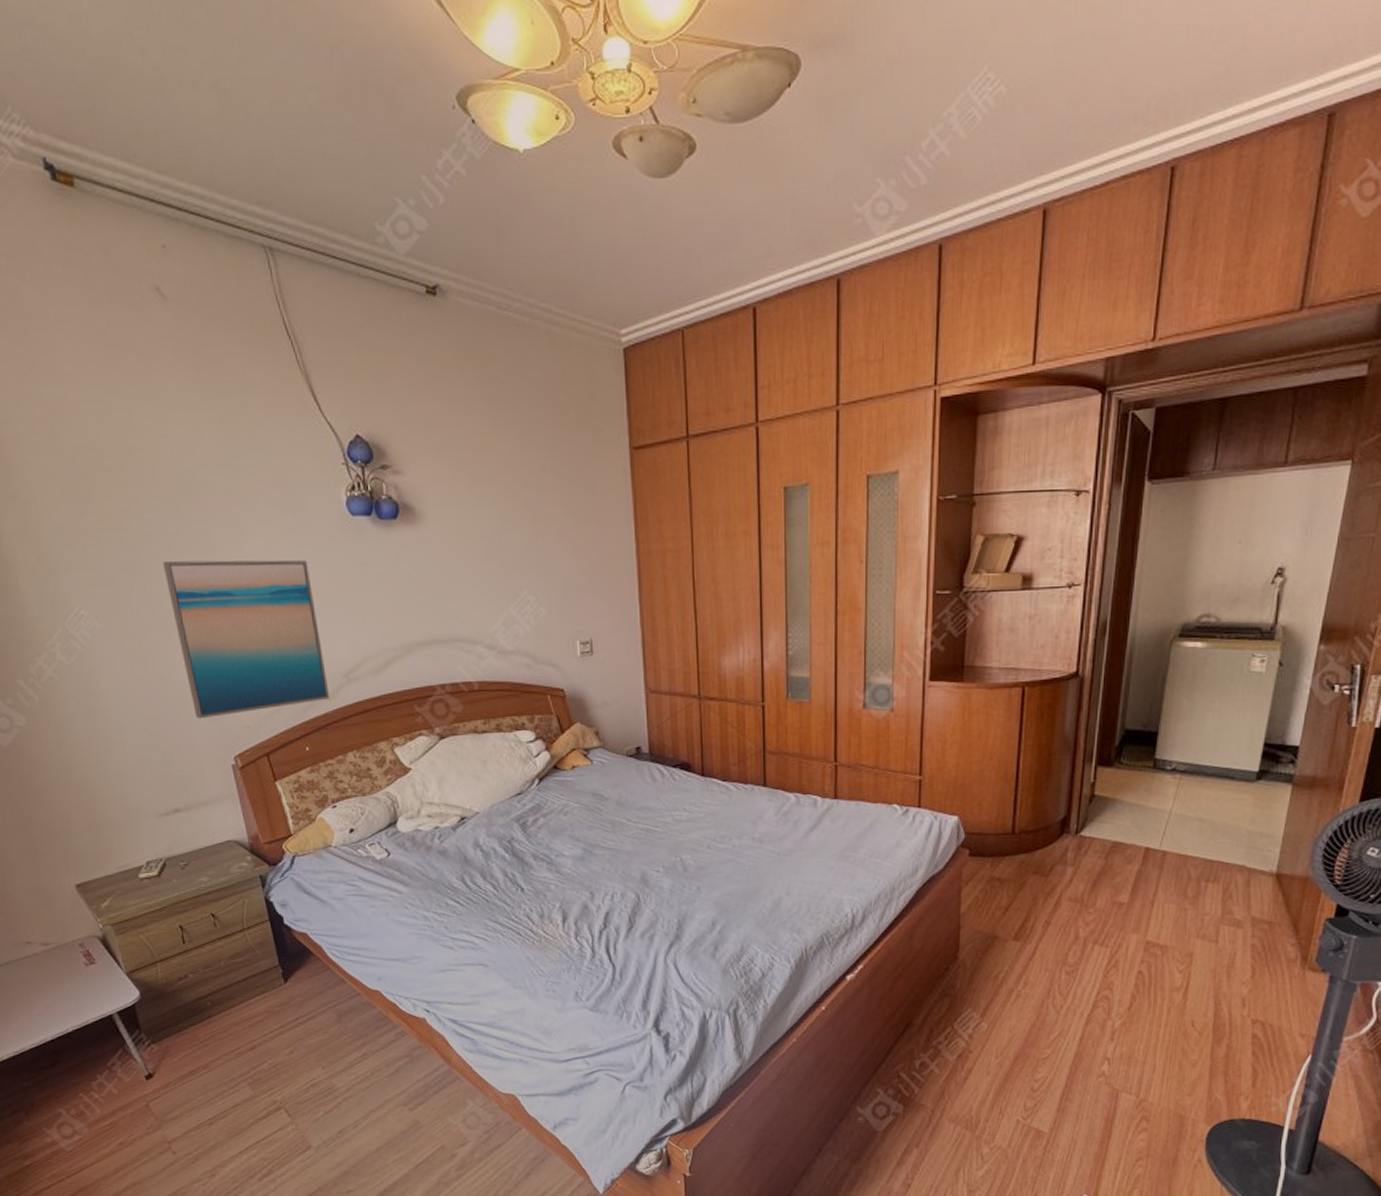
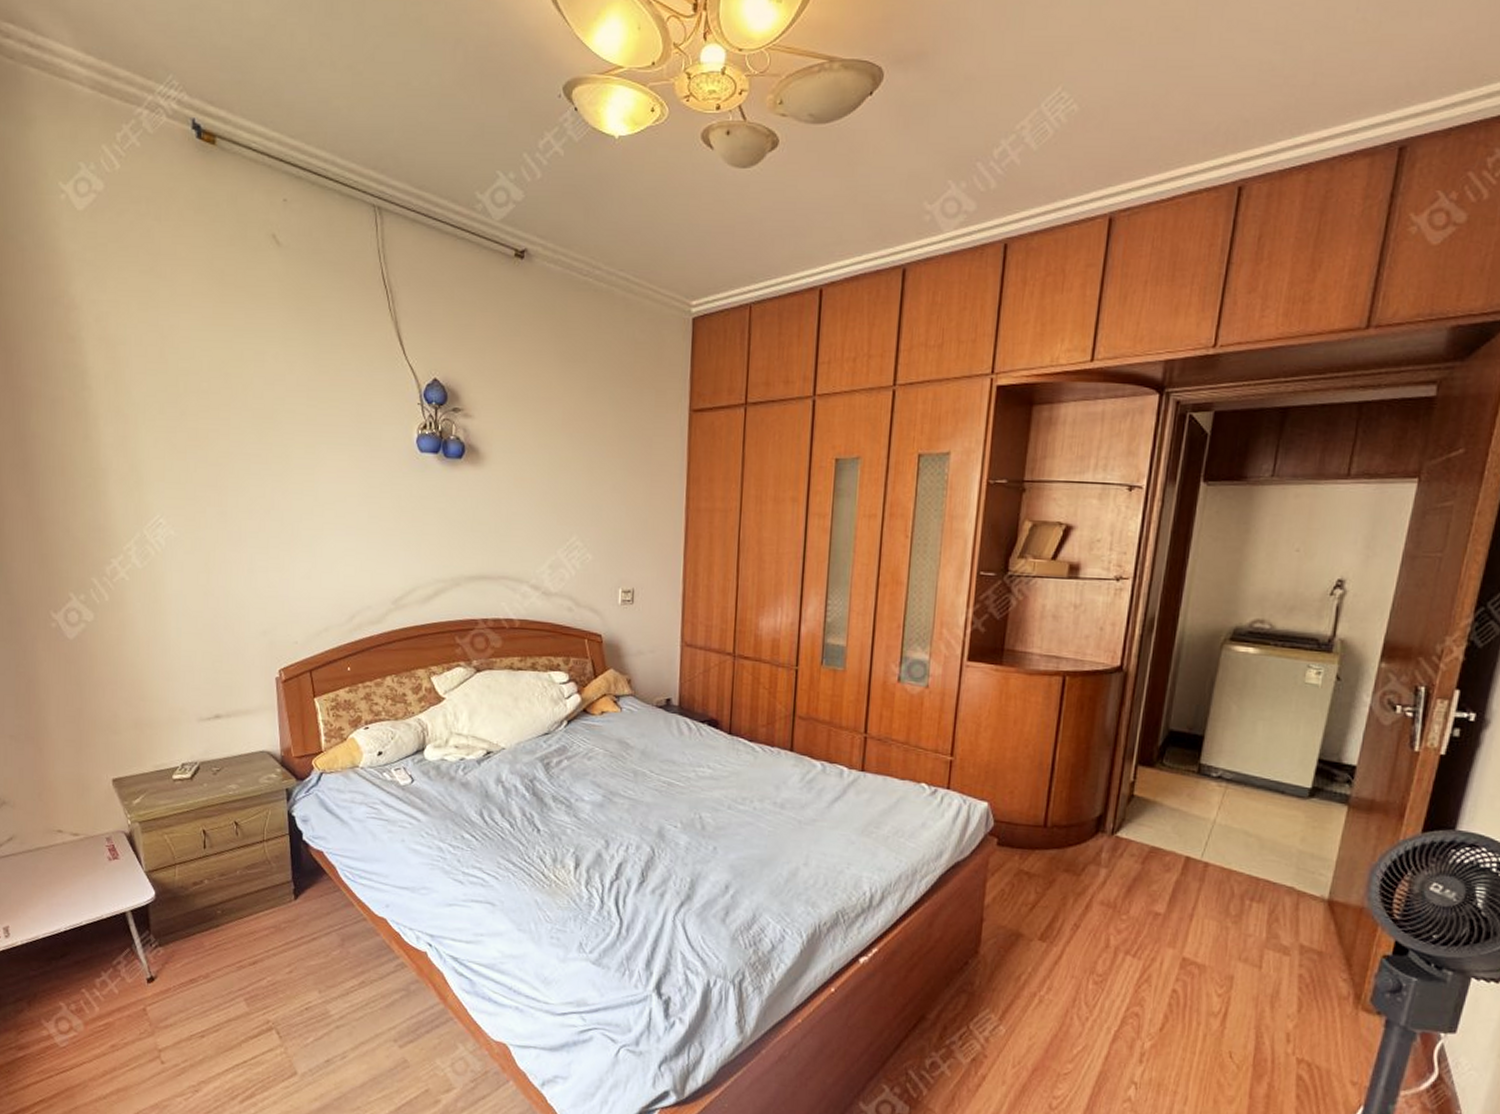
wall art: present [162,559,330,719] -> none [240,479,377,631]

